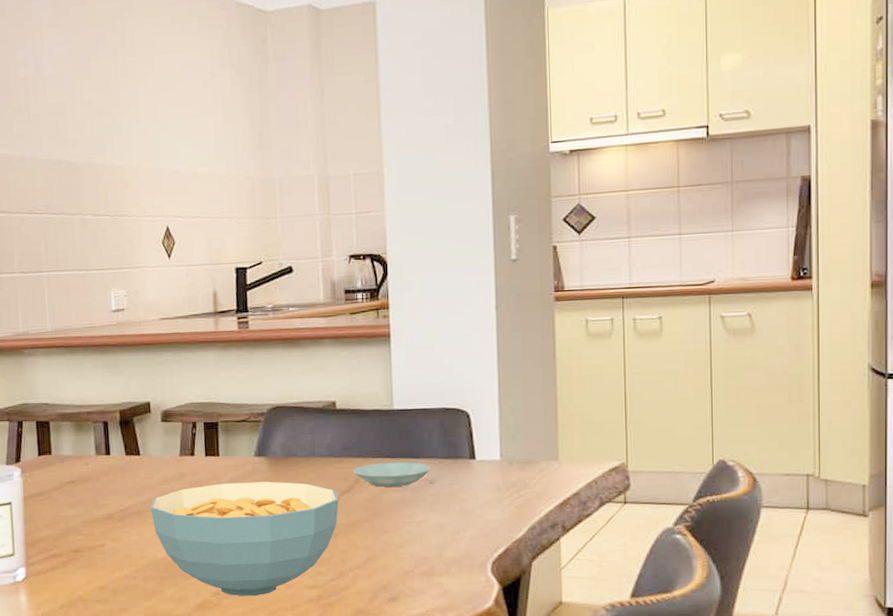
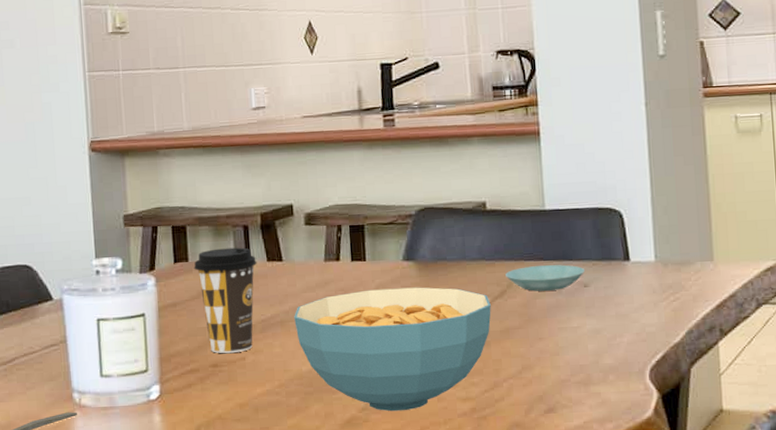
coffee cup: none [56,442,116,541] -> present [193,247,257,354]

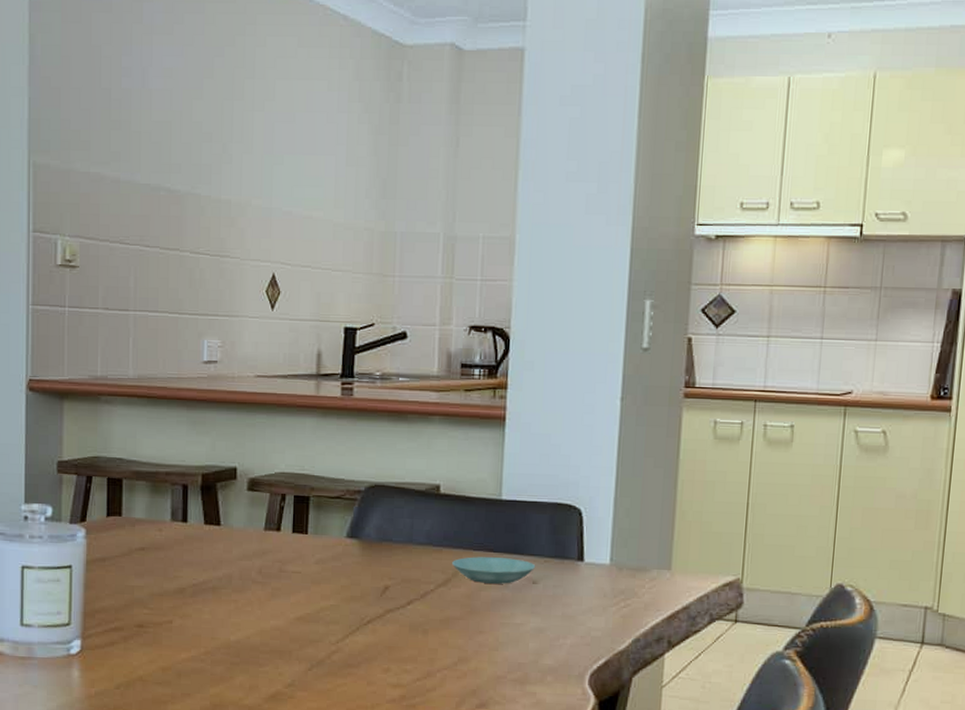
coffee cup: present [193,247,257,354] -> none [127,506,194,615]
cereal bowl: present [294,287,491,412] -> none [227,564,433,691]

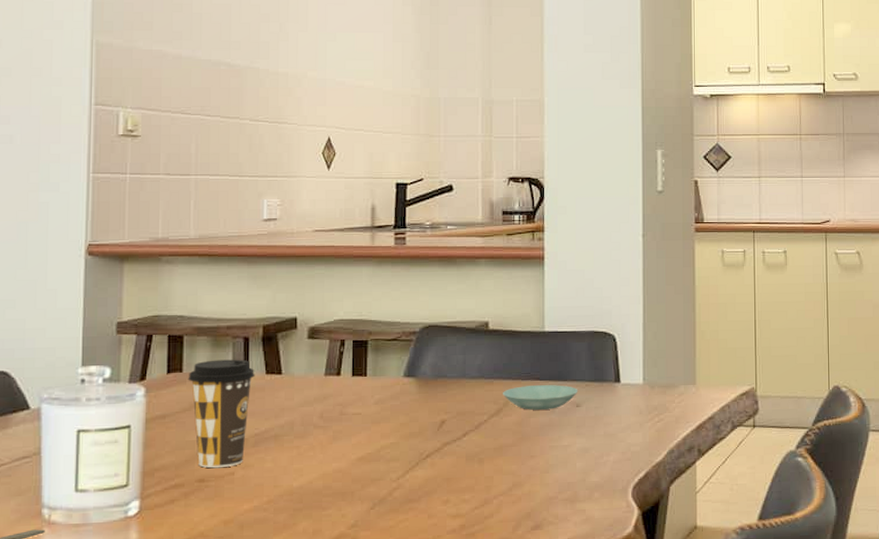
coffee cup: none [127,506,194,615] -> present [188,359,256,469]

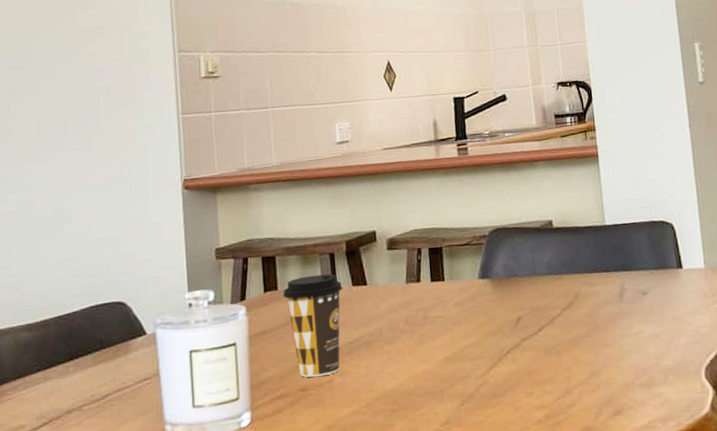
saucer: present [502,384,578,410] -> none [571,275,644,301]

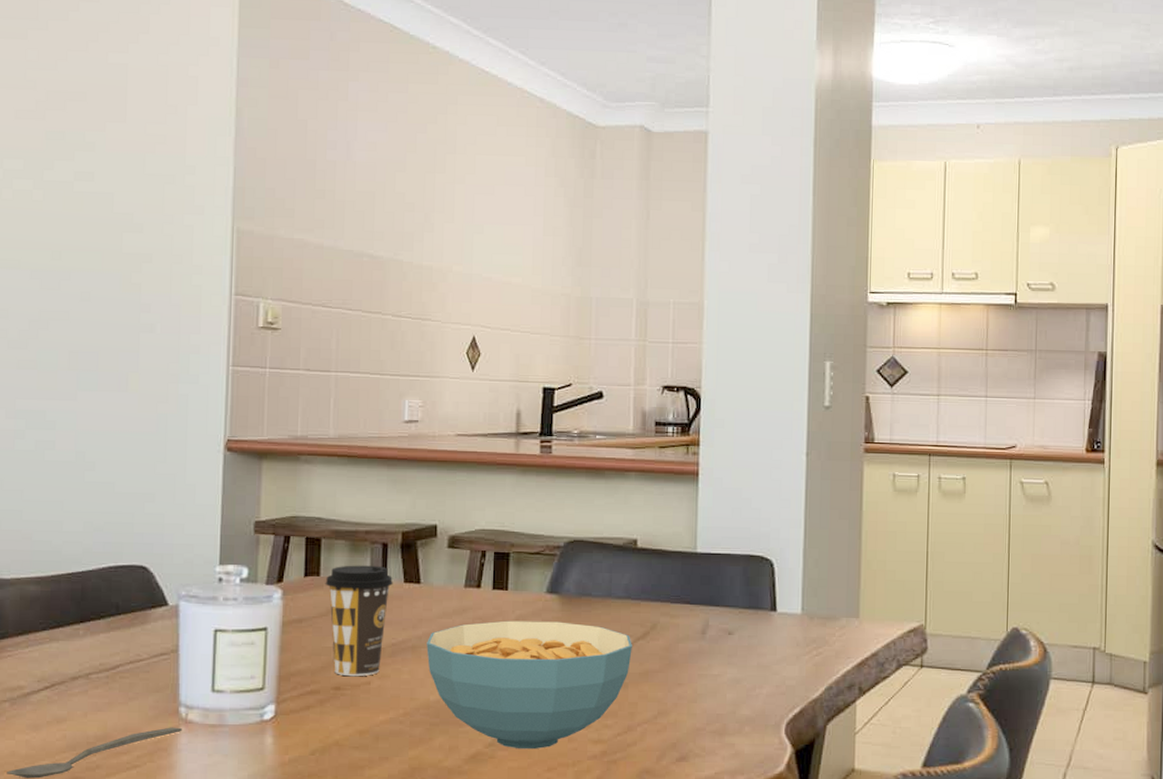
cereal bowl: none [378,302,561,424] -> present [426,620,632,750]

